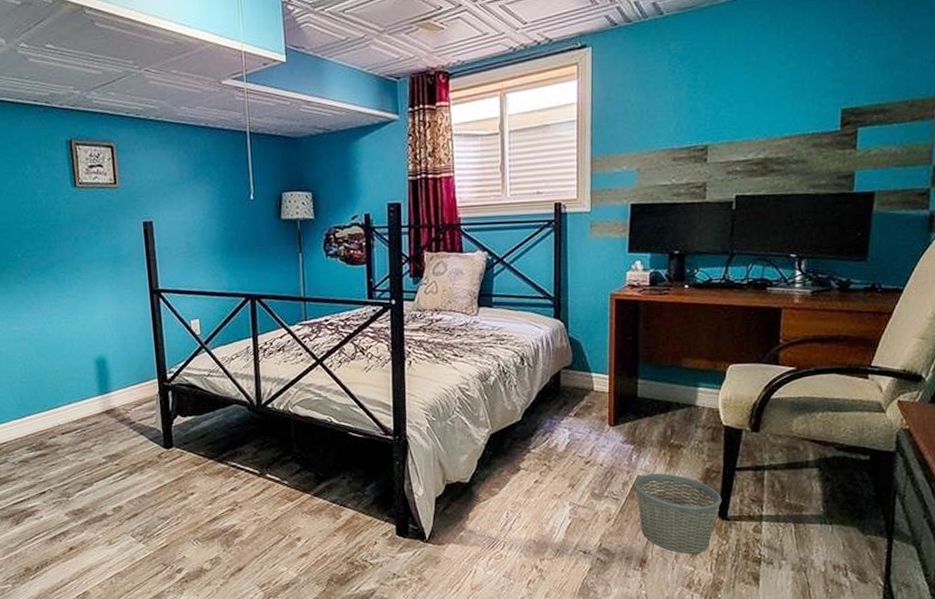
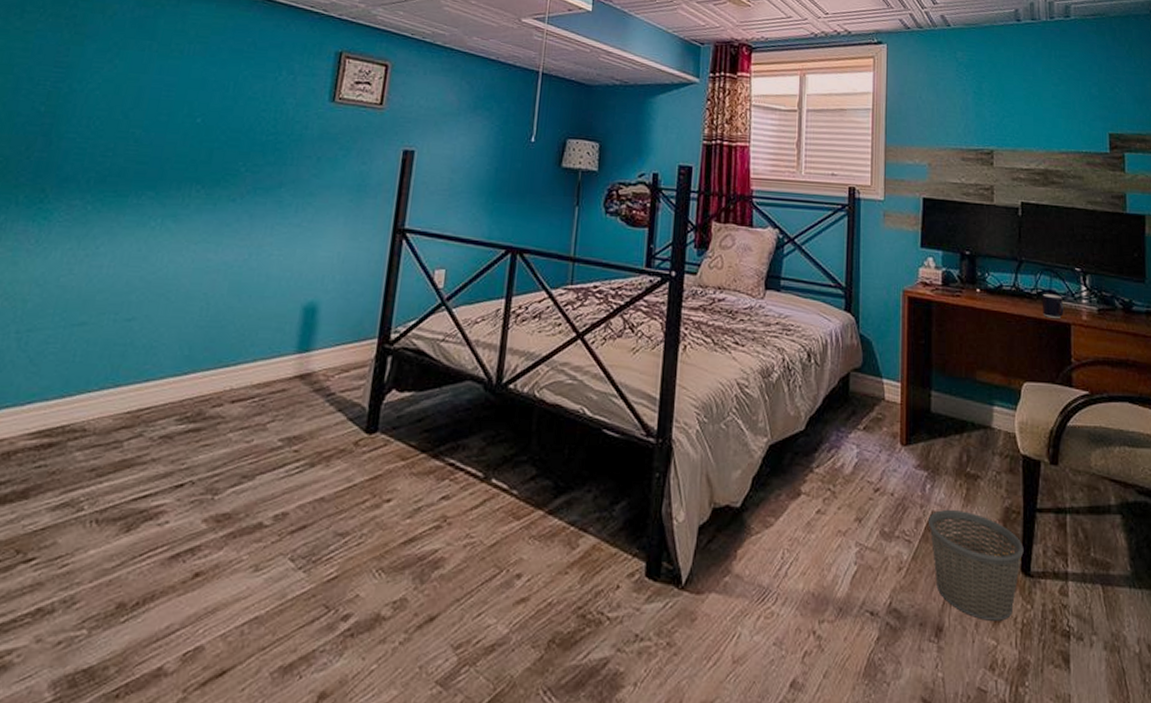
mug: none [752,281,776,305] -> present [1041,293,1064,319]

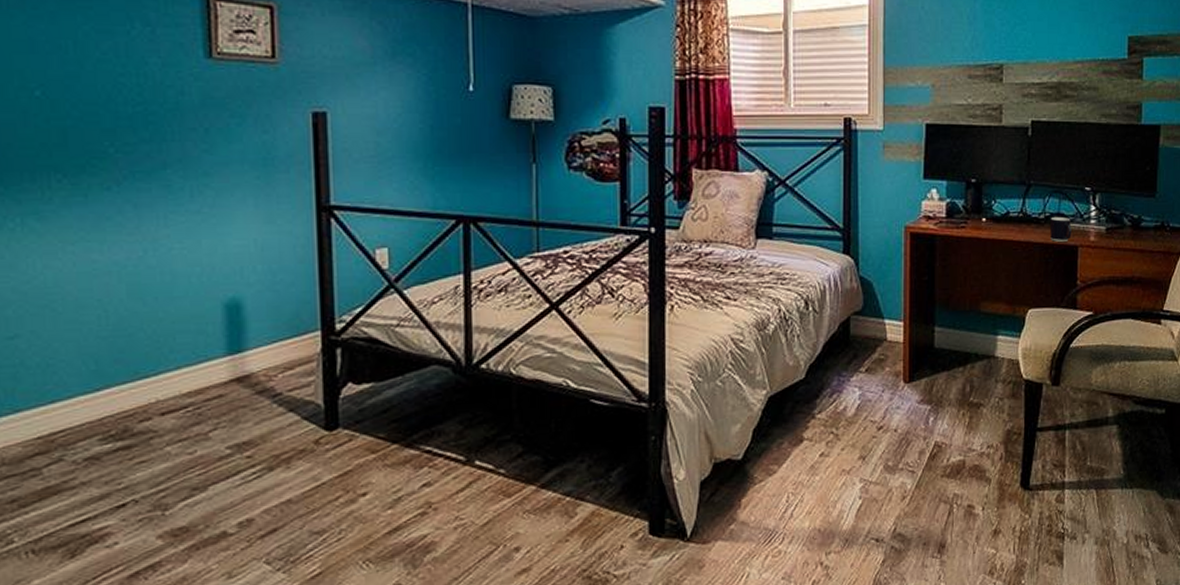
basket: present [927,509,1024,621] -> none [931,437,1024,533]

